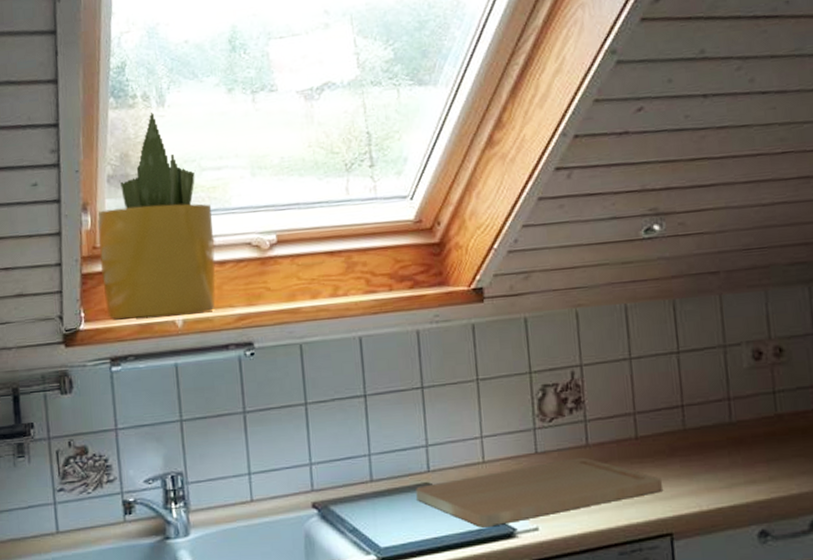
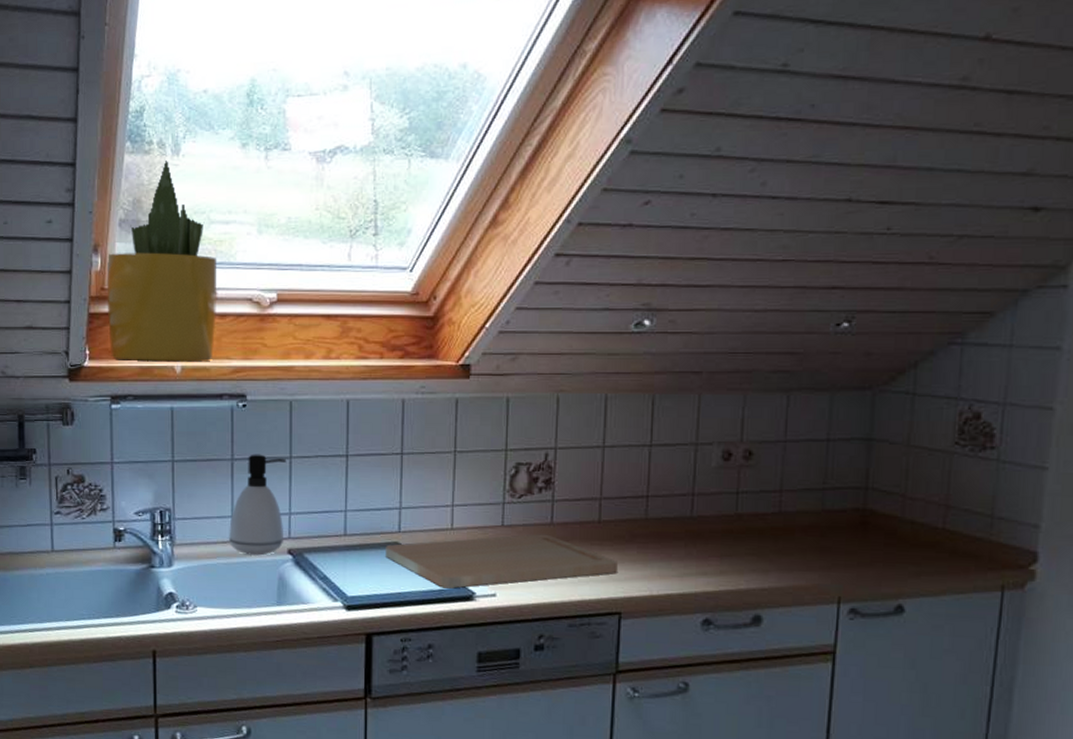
soap dispenser: none [247,403,306,514] -> present [229,454,287,556]

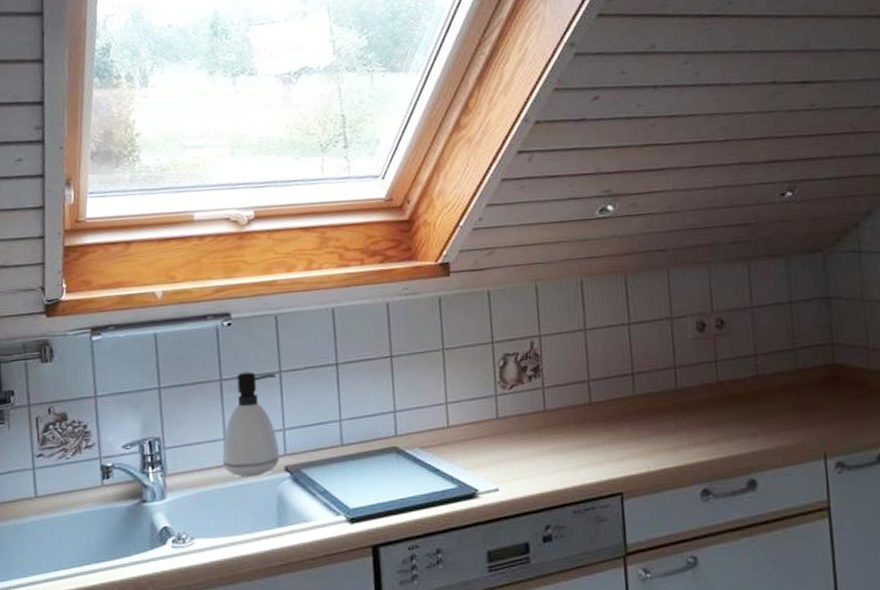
planter: present [106,161,217,362] -> none [80,93,195,291]
cutting board: present [385,534,617,589] -> none [384,422,614,489]

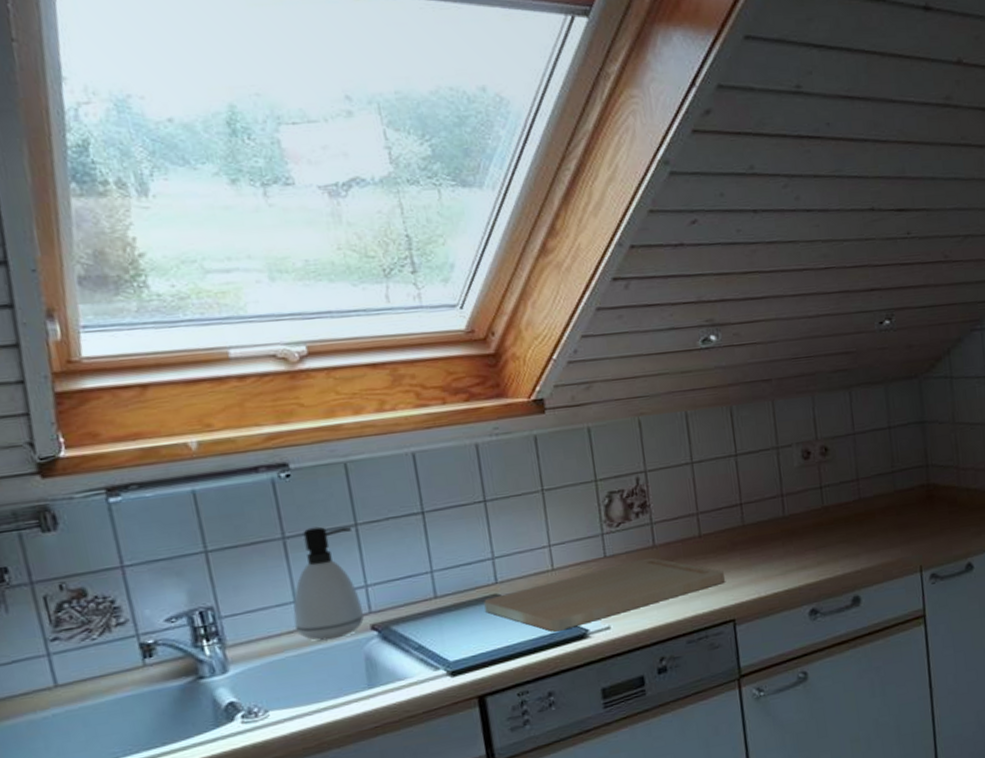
cutting board: none [384,422,614,489] -> present [484,557,725,632]

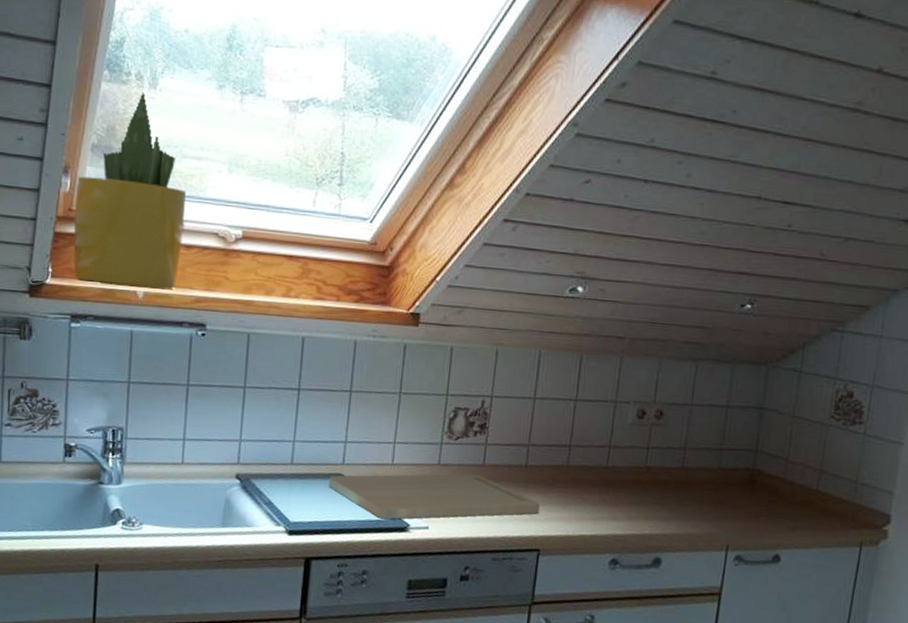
planter: none [68,203,237,444] -> present [73,93,187,289]
soap dispenser: present [293,526,364,641] -> none [179,381,241,479]

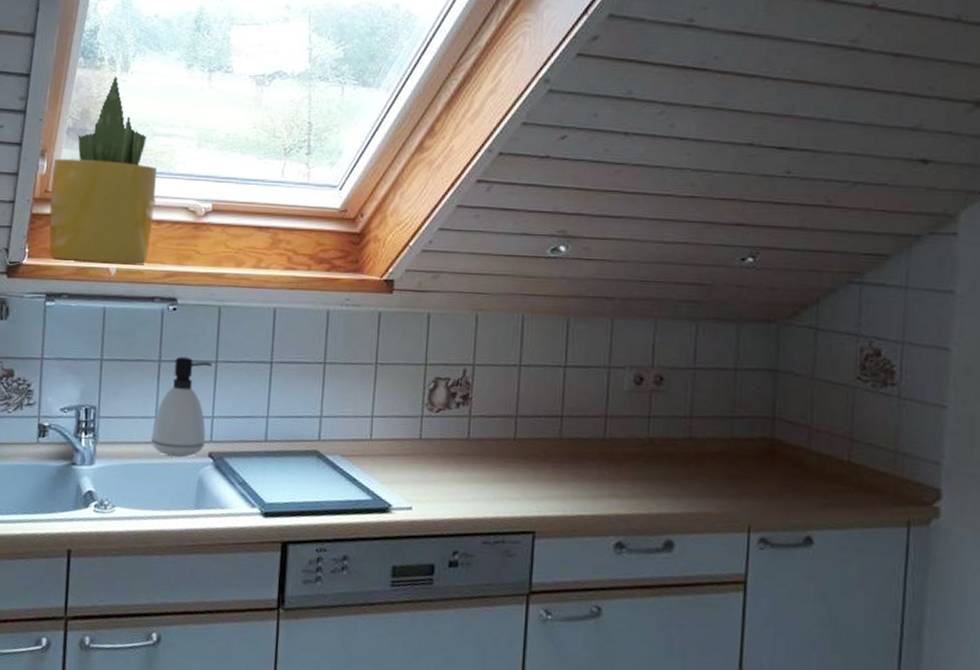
soap dispenser: none [179,381,241,479] -> present [151,356,213,458]
cutting board: present [329,473,540,520] -> none [304,448,532,500]

